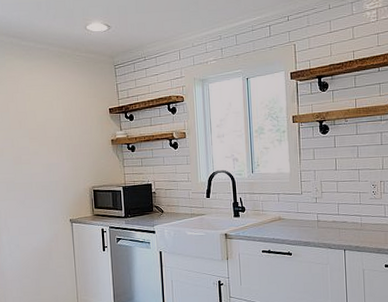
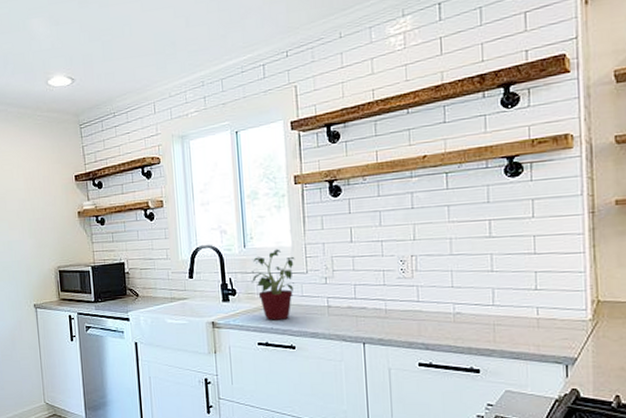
potted plant: none [257,174,293,232] -> present [251,249,295,321]

